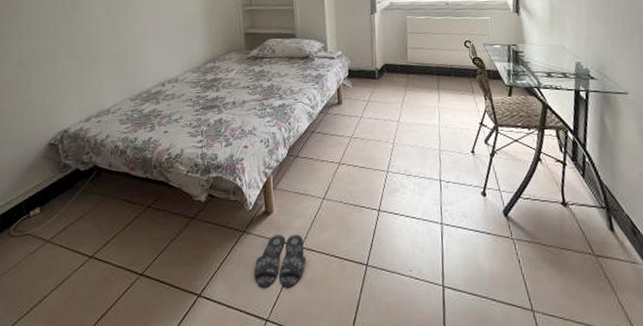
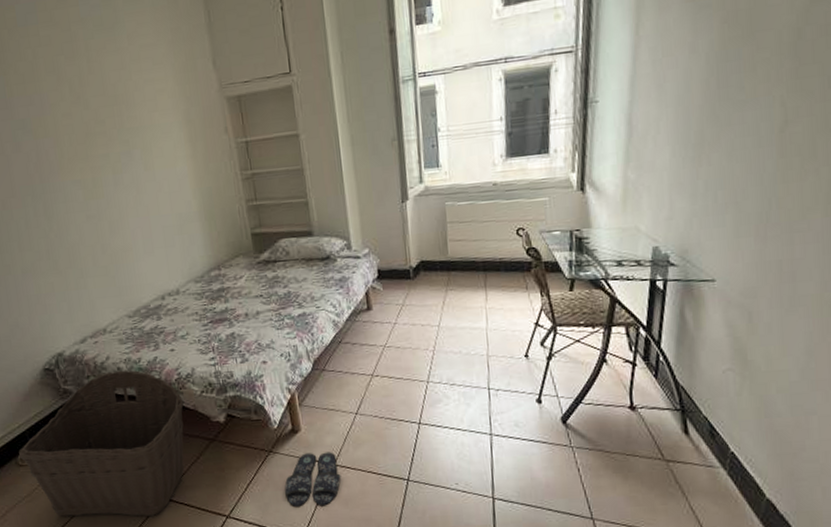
wicker basket: none [13,148,170,292] -> present [19,370,185,516]

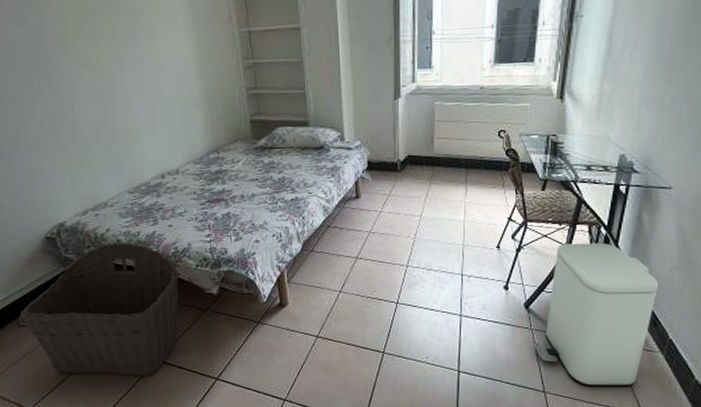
slippers: present [284,452,341,508] -> none [271,325,323,373]
pedal bin: none [576,345,712,512] -> present [534,242,659,388]

